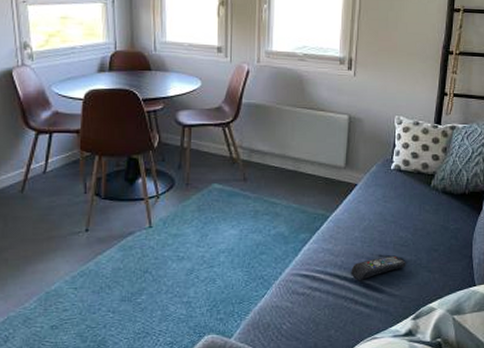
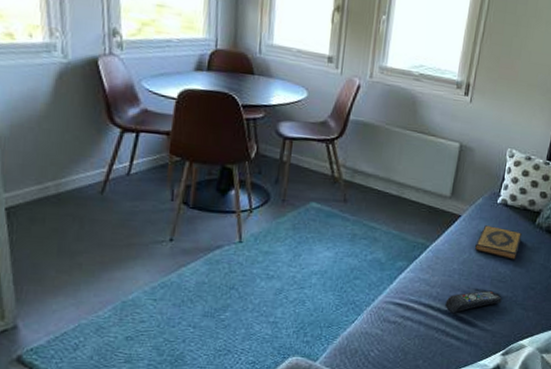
hardback book: none [374,192,419,223] -> present [475,225,523,260]

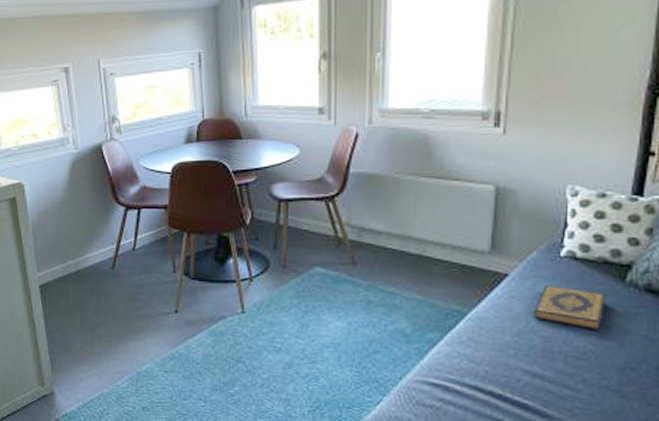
remote control: present [445,290,502,314] -> none [499,370,584,400]

